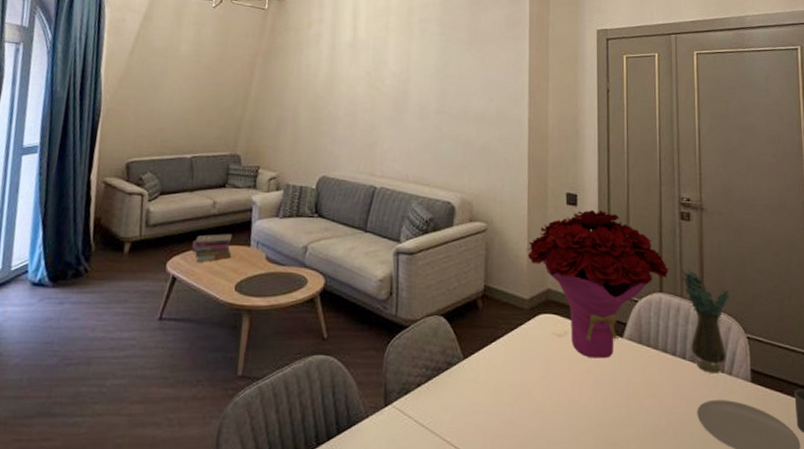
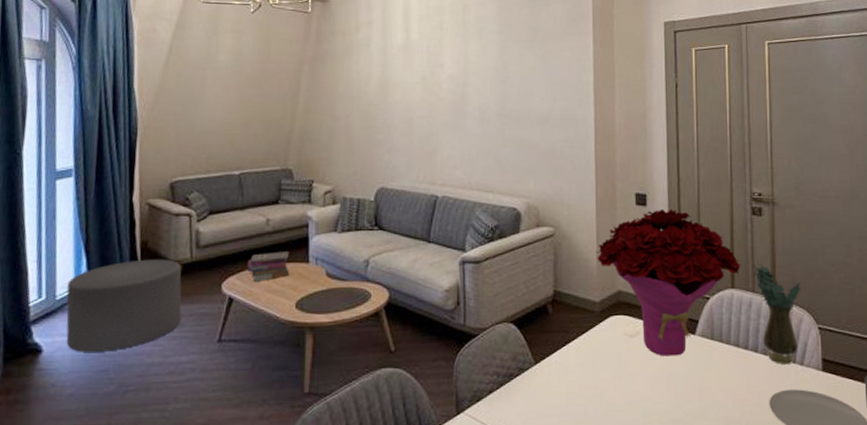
pouf: none [16,235,130,324] -> present [66,259,182,352]

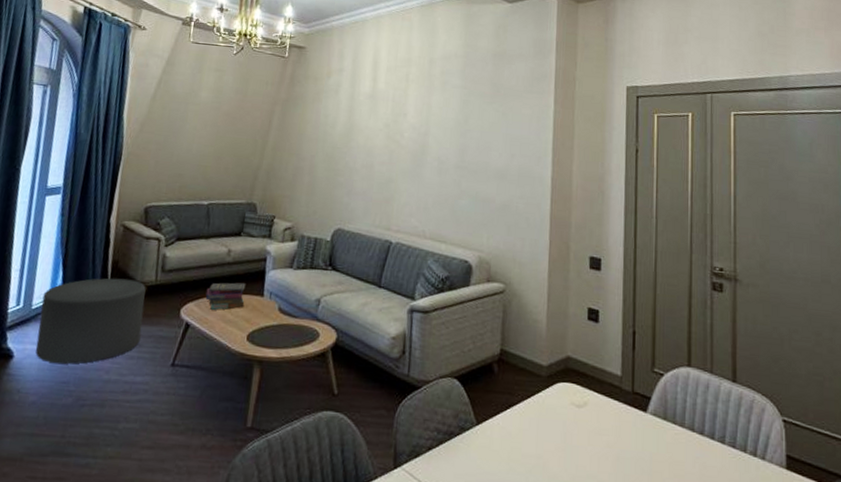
flower bouquet: present [596,208,742,356] -> none [546,275,700,434]
vase: present [753,263,801,364] -> none [711,342,764,457]

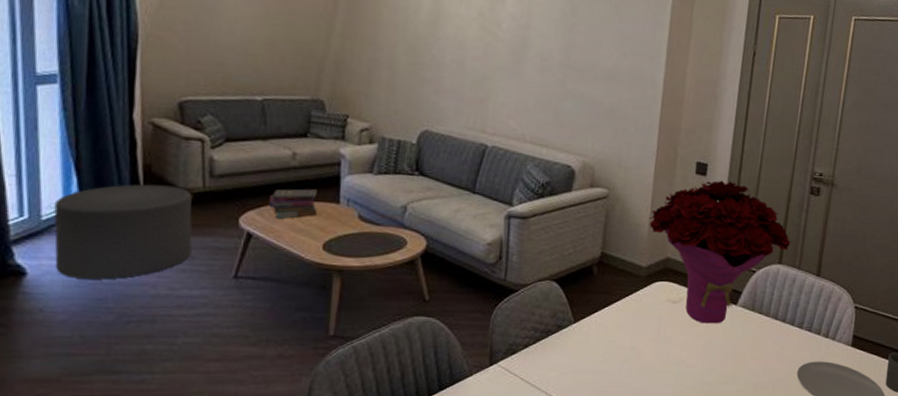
flower bouquet: none [546,275,700,434] -> present [648,180,792,324]

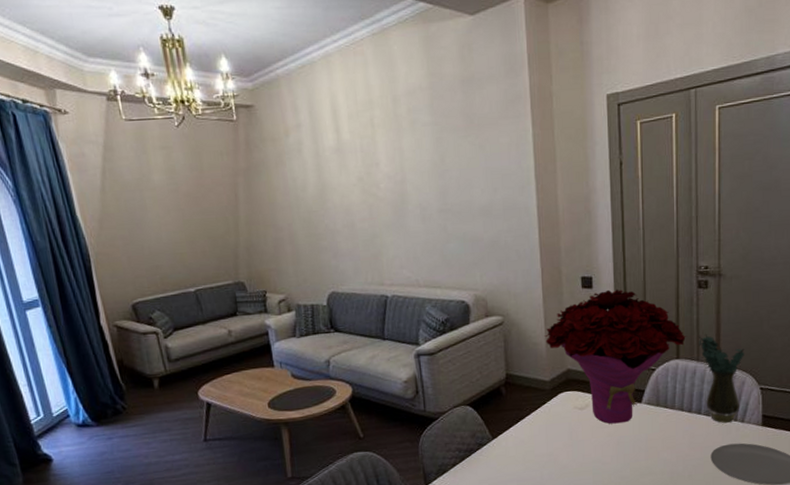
pouf: present [54,184,193,280] -> none [59,374,168,459]
books: present [268,188,318,219] -> none [217,358,258,387]
vase: none [800,241,846,338] -> present [698,333,745,423]

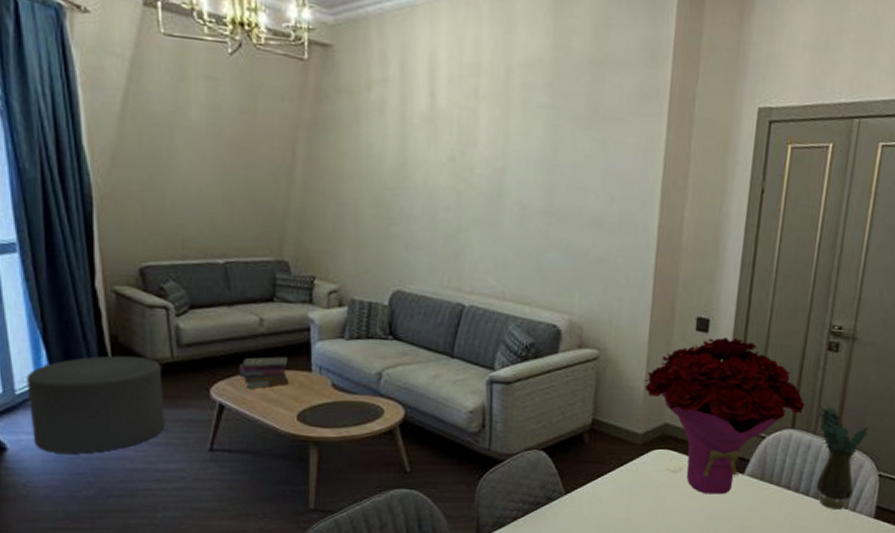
pouf: none [59,374,168,459] -> present [26,355,165,454]
books: none [217,358,258,387] -> present [239,356,289,389]

